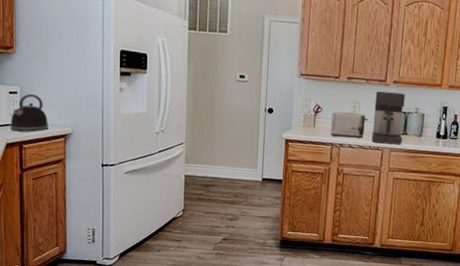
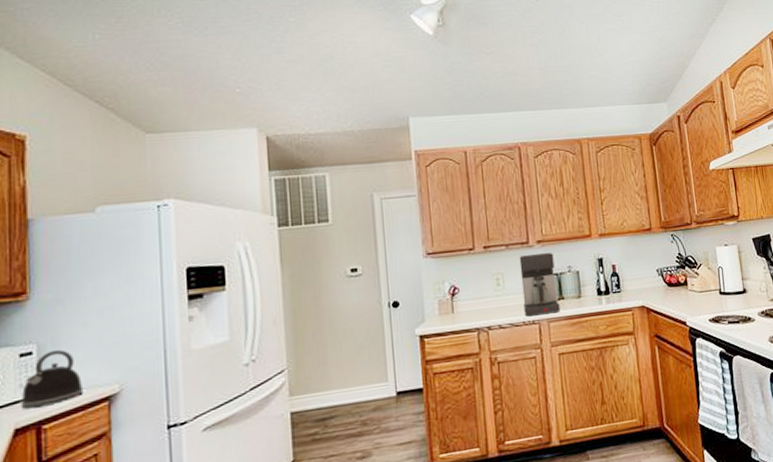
toaster: present [330,111,369,139] -> none [471,285,517,320]

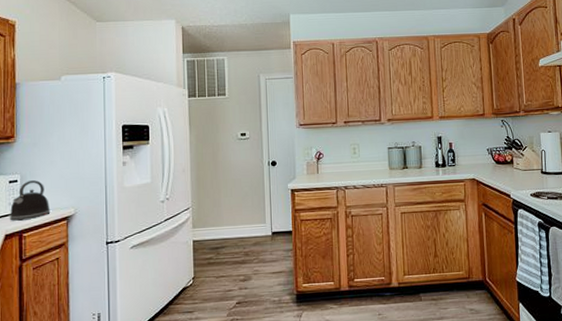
coffee maker: present [519,252,560,317] -> none [372,130,404,181]

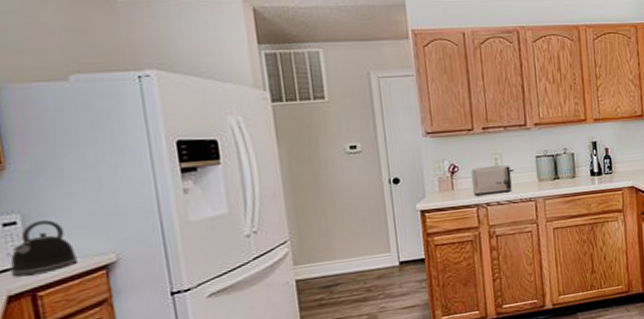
toaster: none [333,154,369,181] -> present [470,165,514,197]

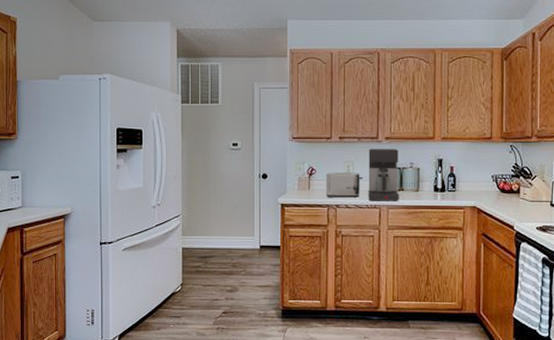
kettle: present [10,220,79,278] -> none [11,178,49,216]
coffee maker: none [517,135,556,194] -> present [368,149,399,202]

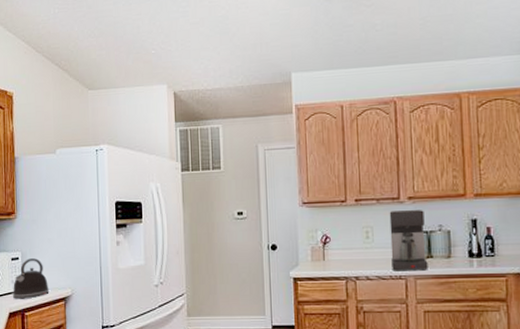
kettle: none [11,178,49,216] -> present [12,258,49,299]
toaster: present [325,172,363,199] -> none [342,239,385,270]

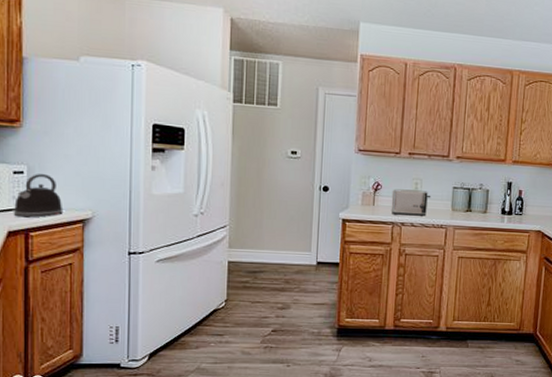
toaster: none [342,239,385,270] -> present [390,189,431,217]
coffee maker: present [389,210,428,271] -> none [435,167,469,222]

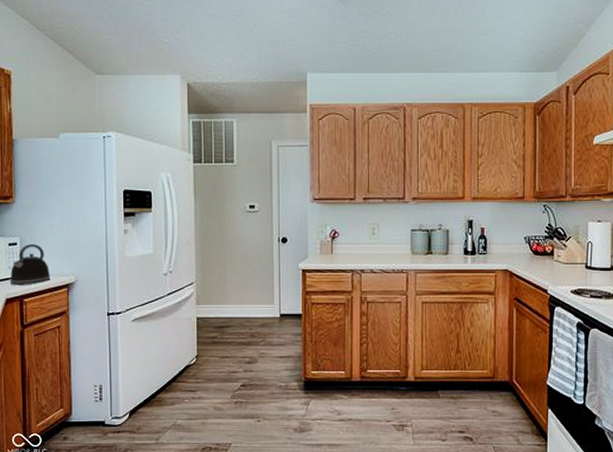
toaster: present [390,189,431,217] -> none [349,235,390,263]

